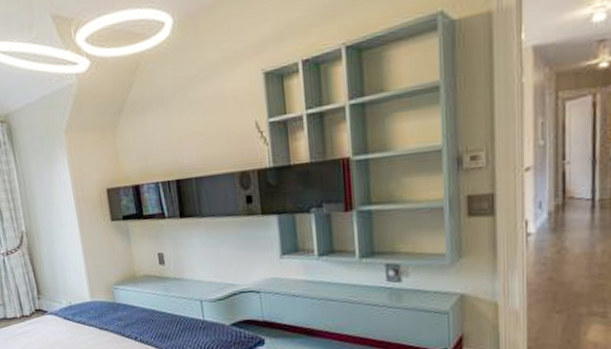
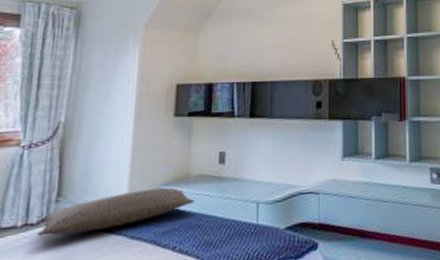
pillow: none [31,286,145,325] -> present [36,187,195,237]

